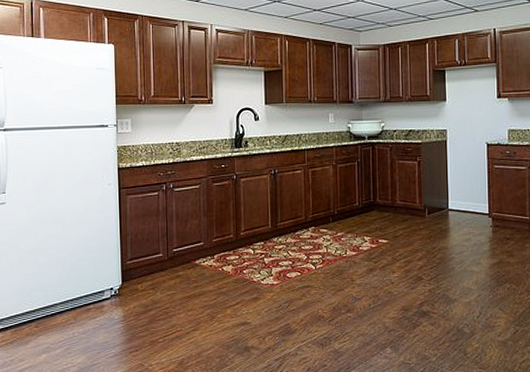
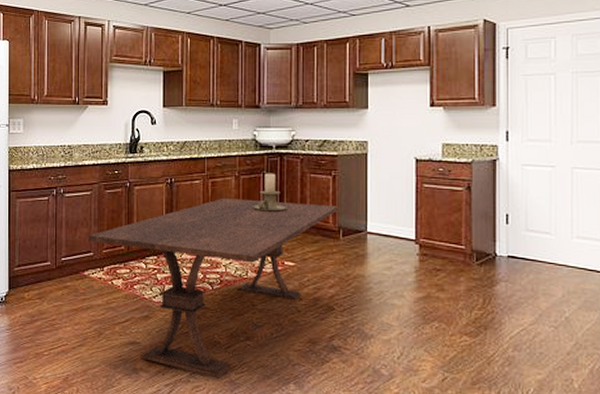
dining table: none [199,185,424,349] -> present [89,197,339,379]
candle holder: none [349,161,380,196] -> present [252,173,287,212]

